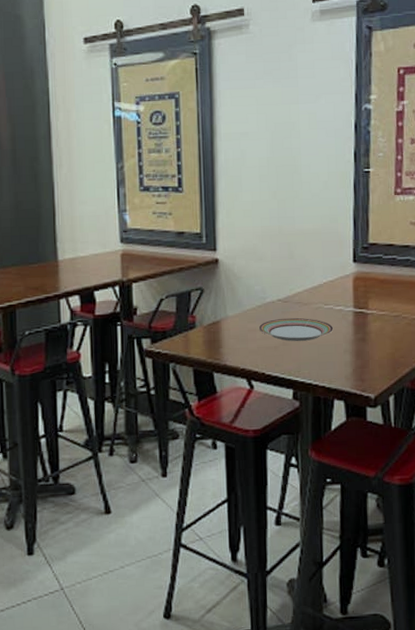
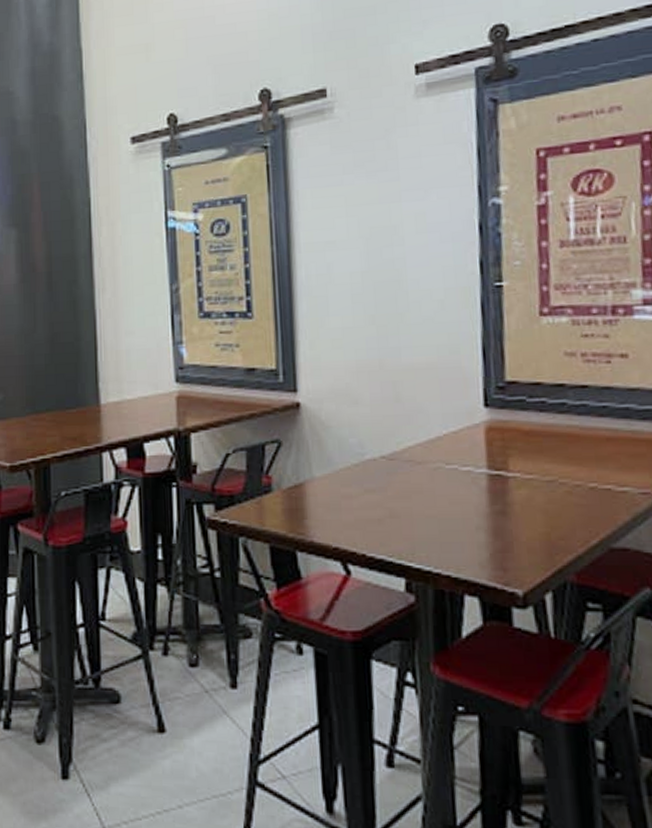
plate: present [258,317,334,341] -> none [355,481,460,513]

